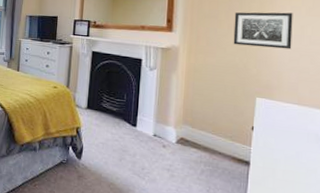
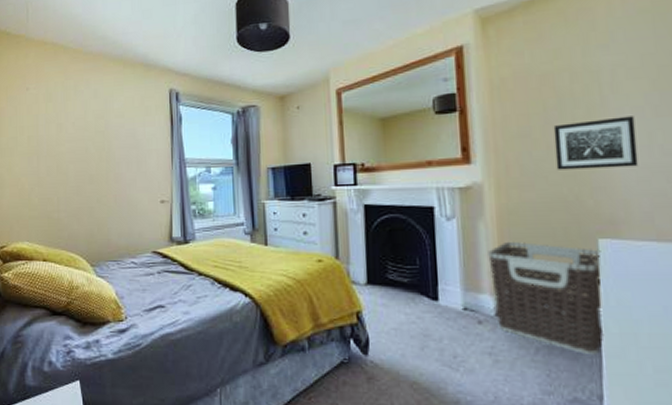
clothes hamper: none [176,91,257,181] -> present [488,241,605,356]

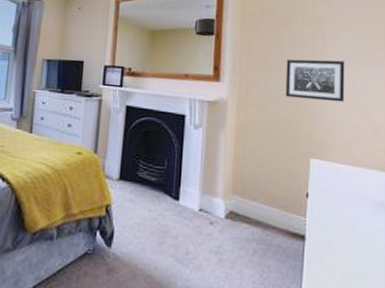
clothes hamper: present [488,241,605,356] -> none [224,153,311,259]

